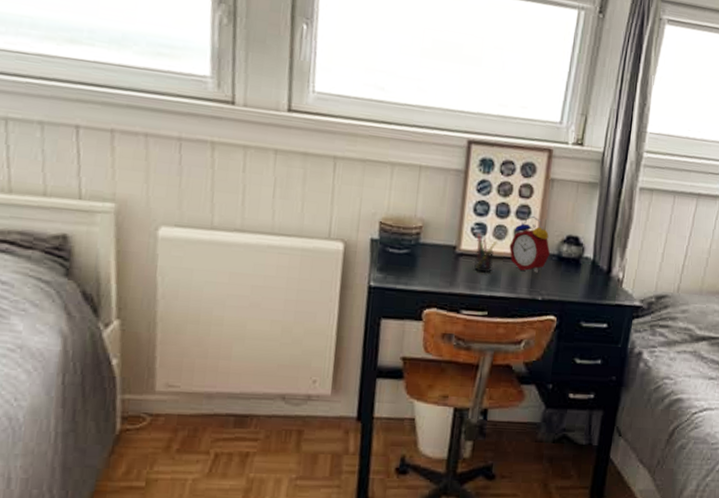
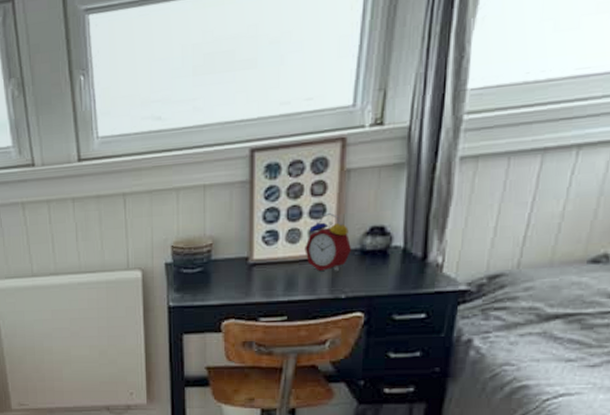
pen holder: present [474,233,497,272] -> none [268,241,291,278]

